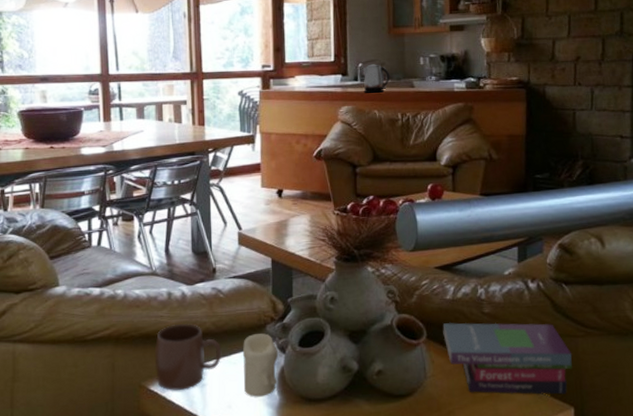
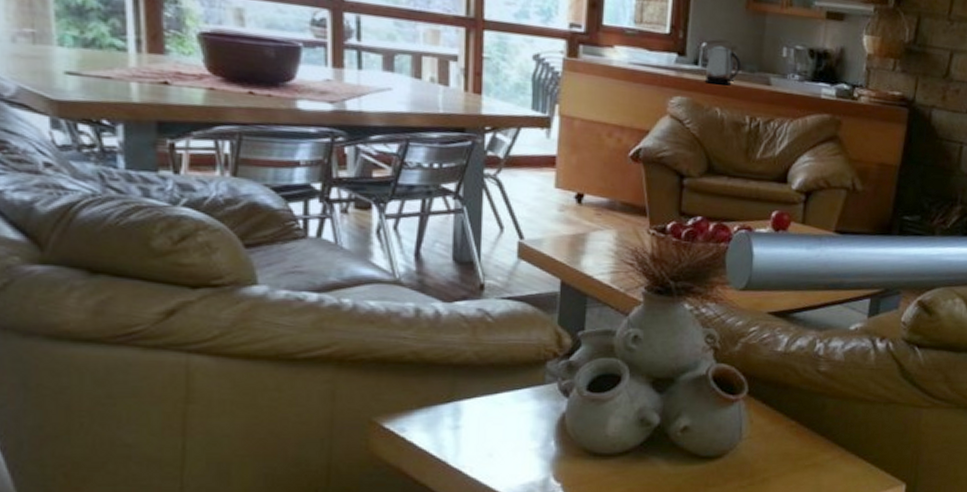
mug: present [154,323,222,390] -> none [391,349,485,431]
candle: present [242,333,278,397] -> none [510,371,559,446]
books: present [443,322,573,395] -> none [768,379,914,469]

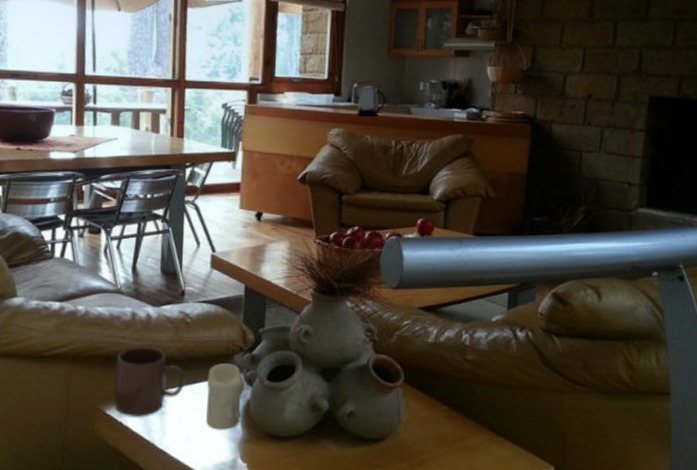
mug: none [391,349,485,431] -> present [112,346,185,416]
candle: none [510,371,559,446] -> present [205,364,244,430]

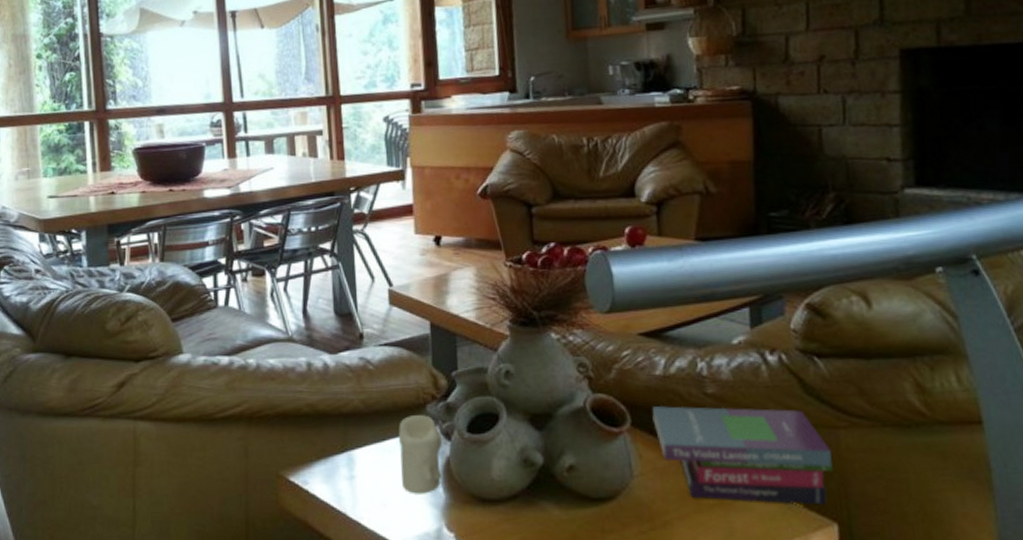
mug: present [112,346,185,416] -> none [293,400,374,482]
kettle: present [358,85,387,118] -> none [536,76,571,114]
books: none [421,368,557,452] -> present [652,406,833,505]

